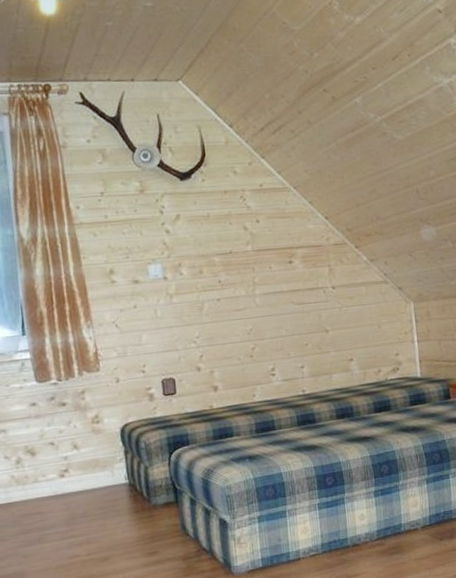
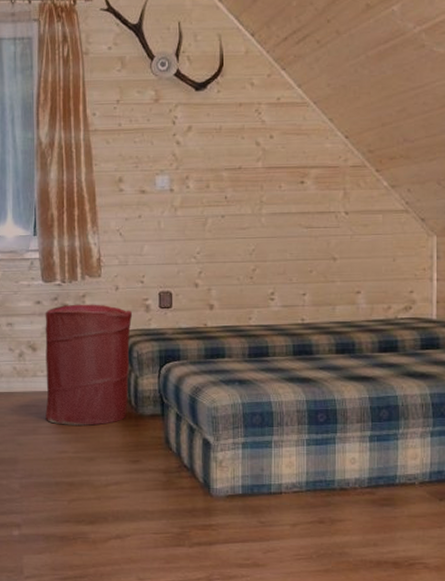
laundry hamper: none [42,398,140,529] -> present [45,304,133,426]

